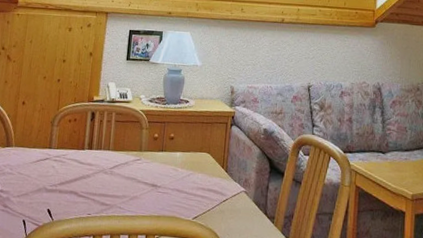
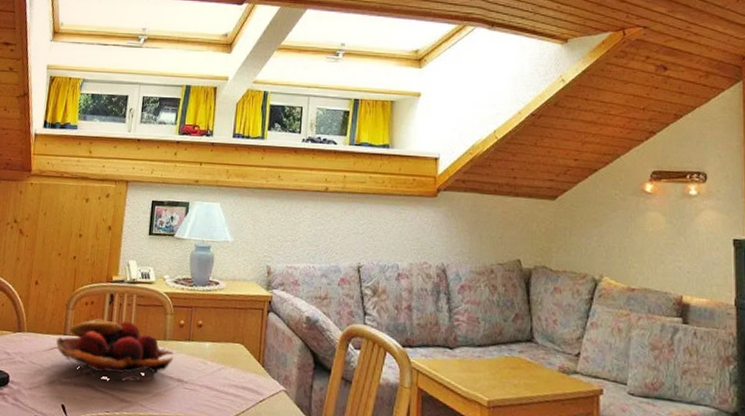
fruit basket: none [42,134,148,188] -> present [56,318,173,383]

